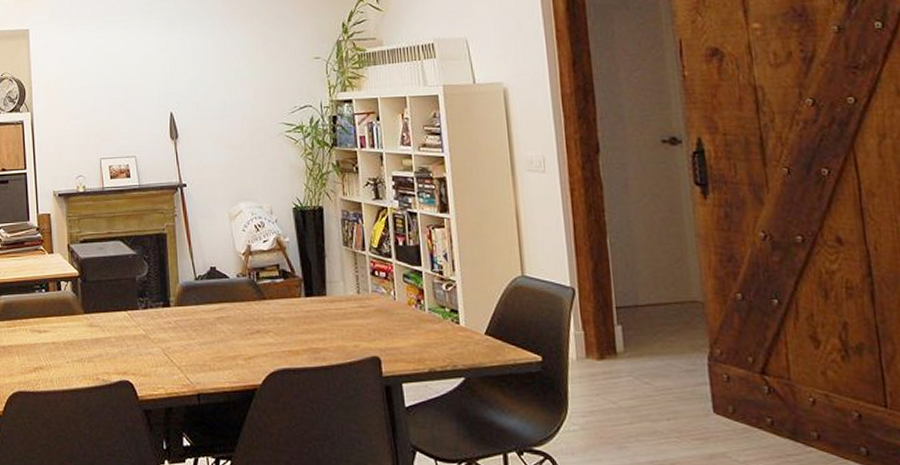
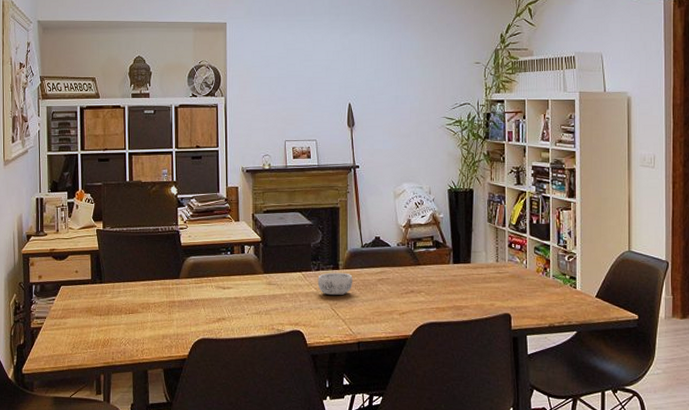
decorative bowl: none [146,310,187,337] -> present [317,272,353,295]

